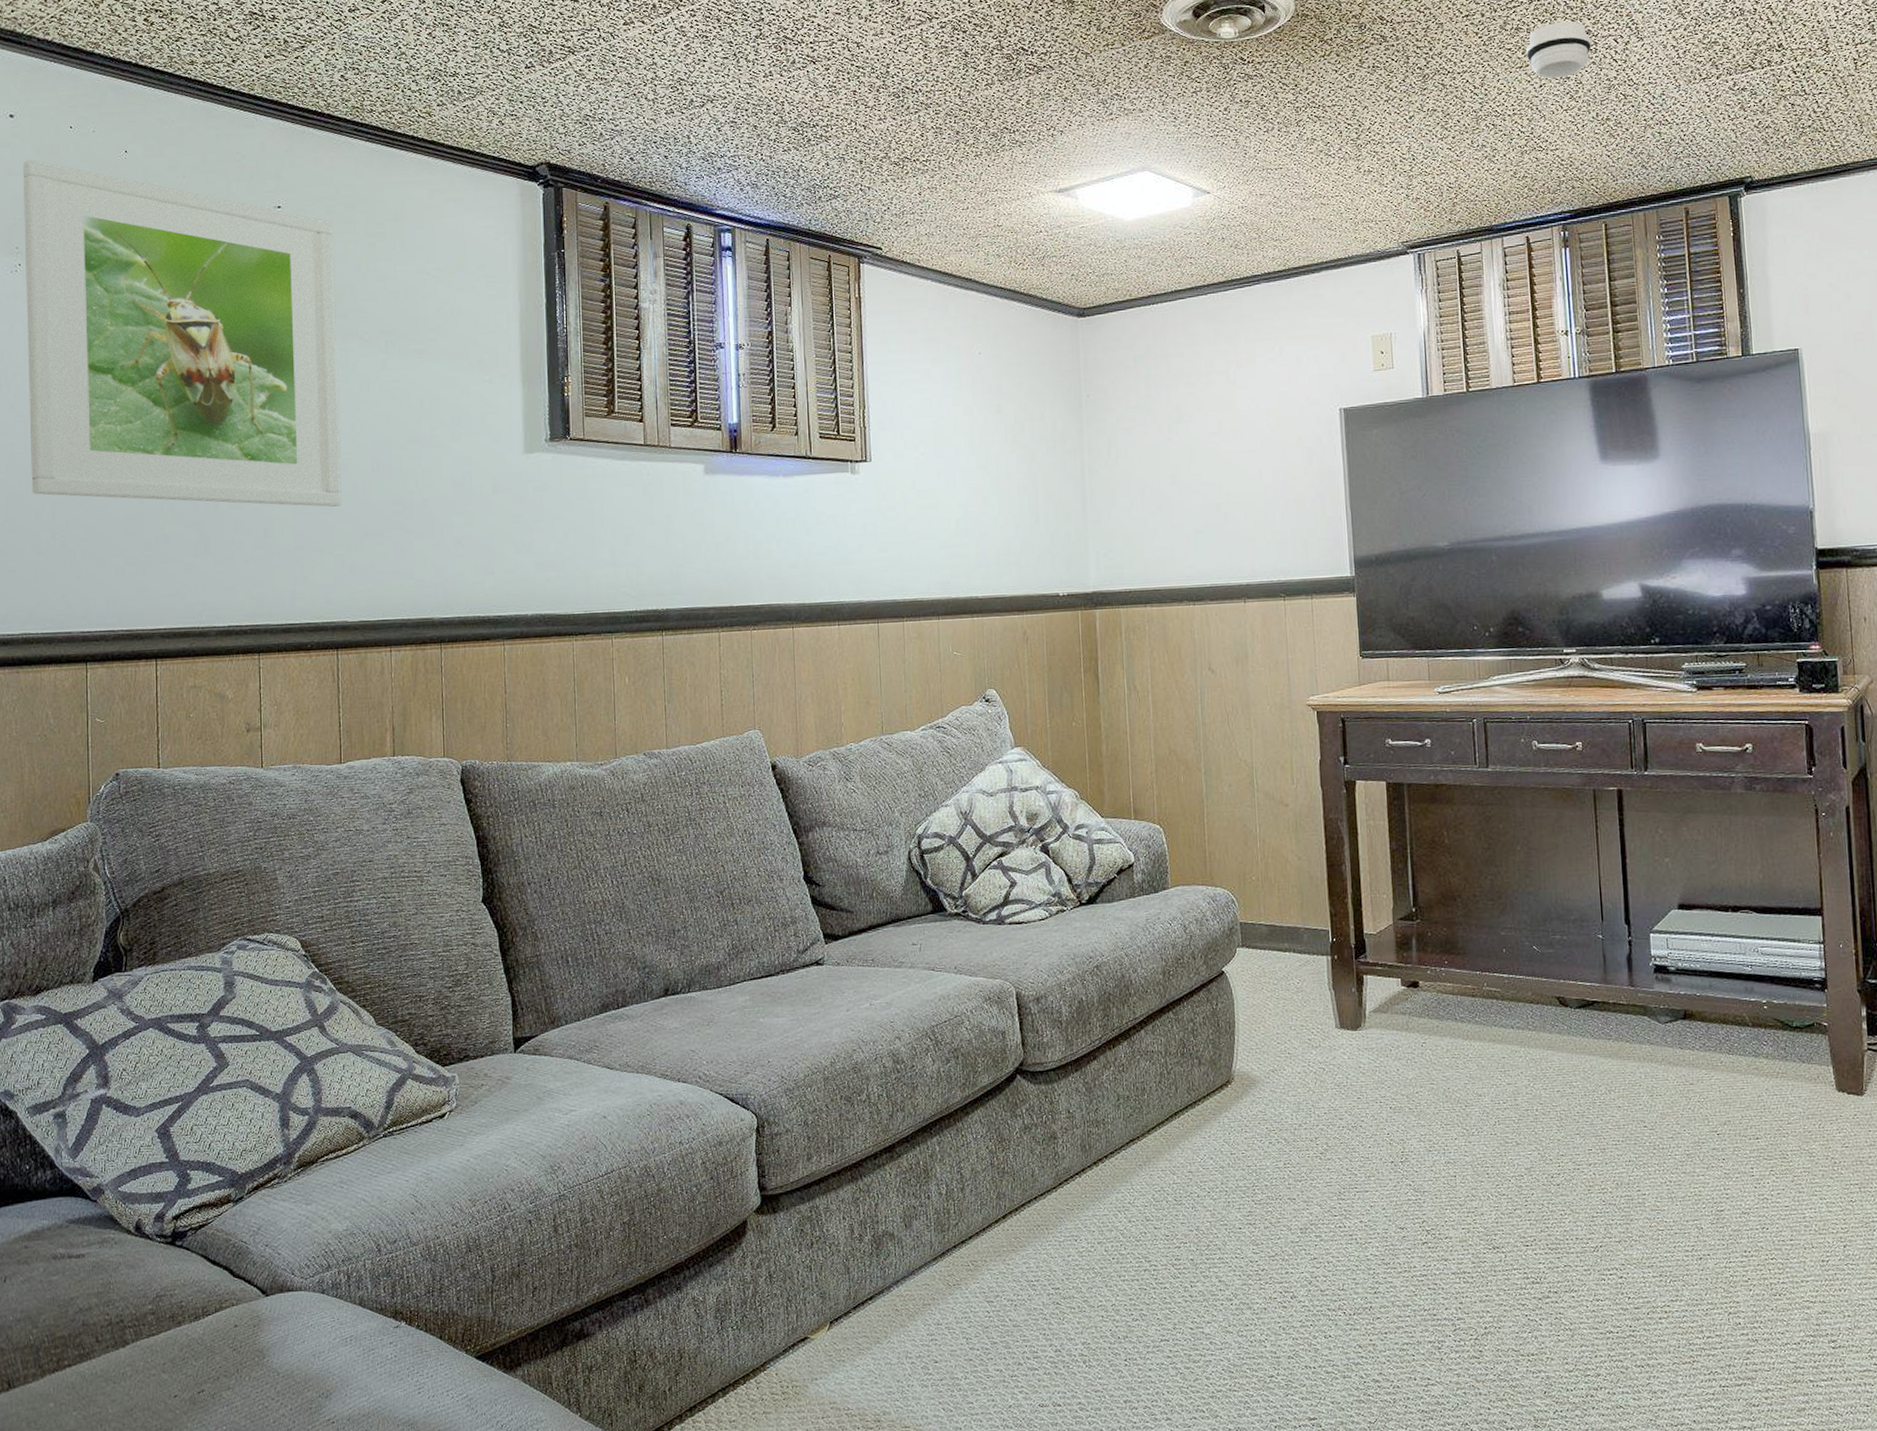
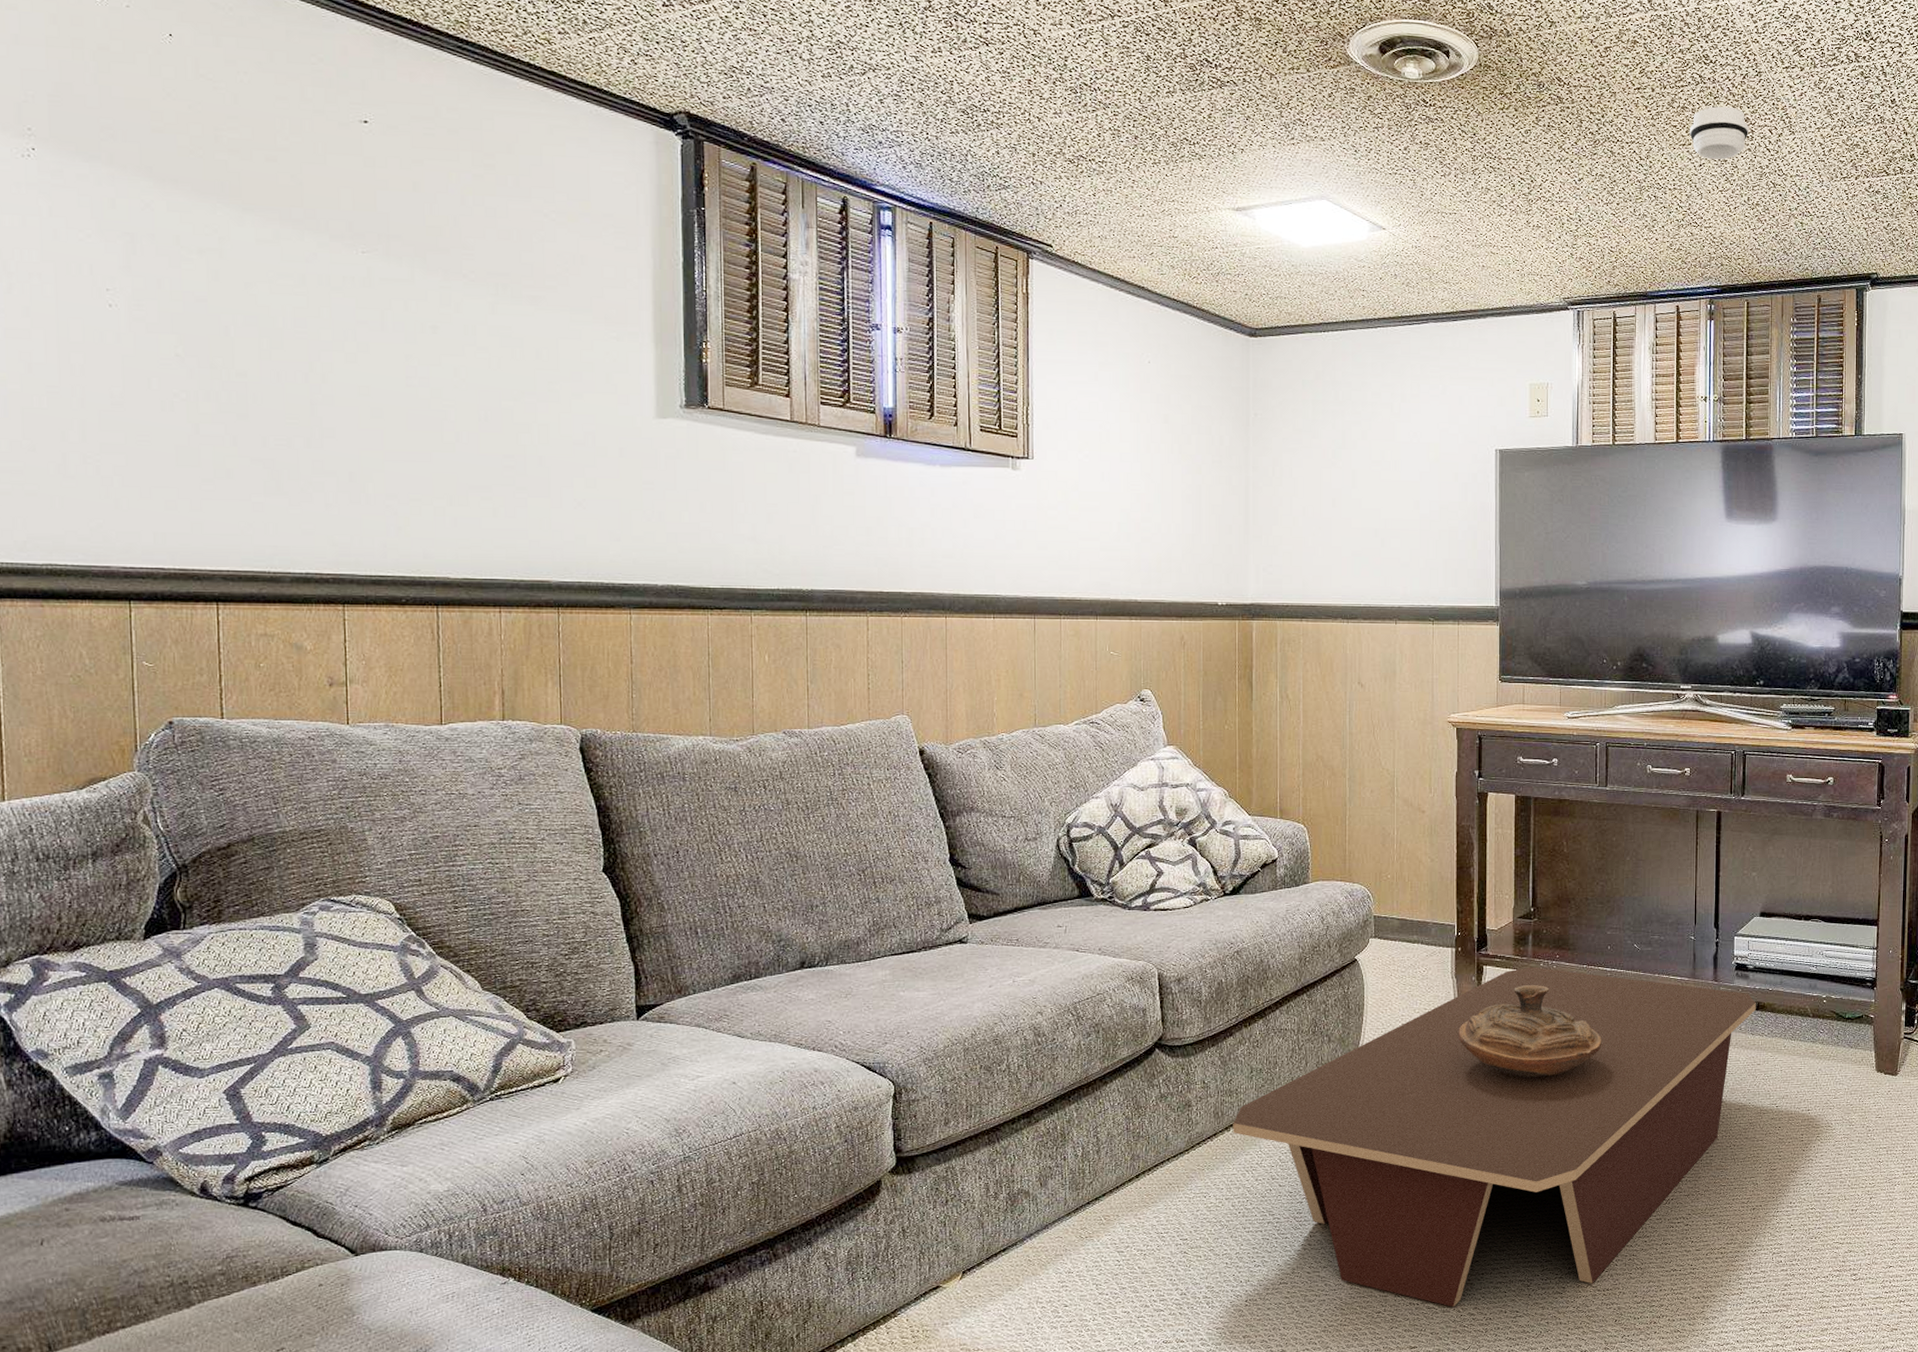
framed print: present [23,159,342,507] -> none [35,28,442,455]
coffee table: none [1101,975,1683,1373] -> present [1233,967,1756,1308]
decorative bowl: none [1340,995,1505,1103] -> present [1458,985,1602,1078]

